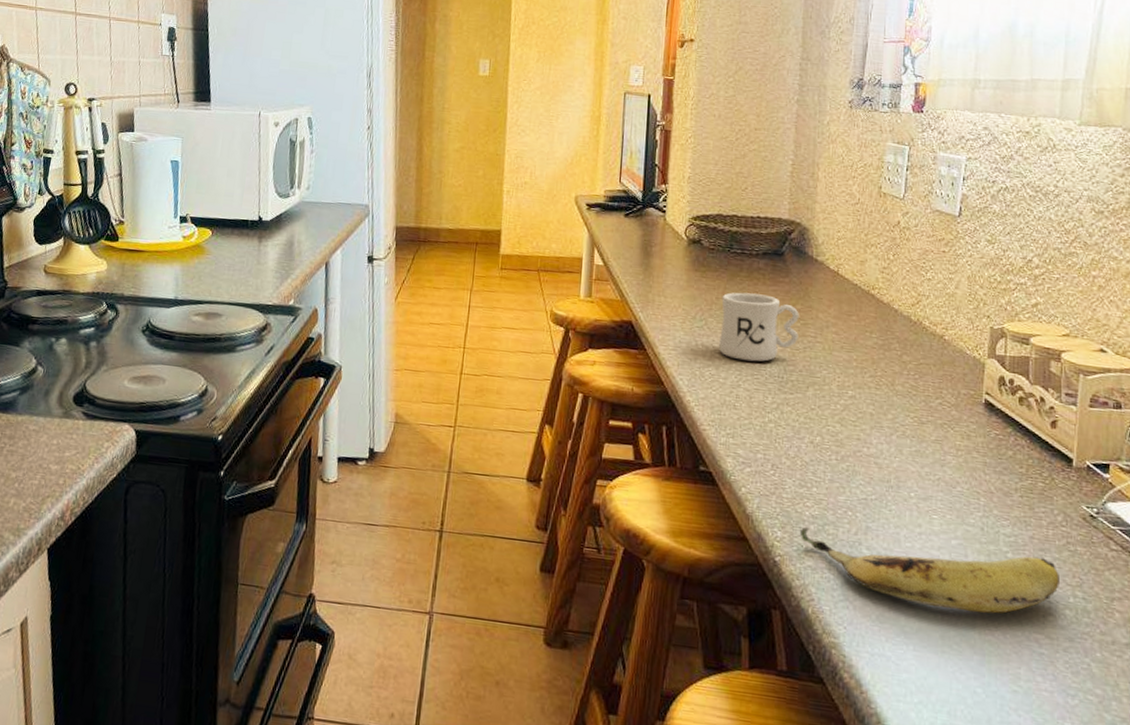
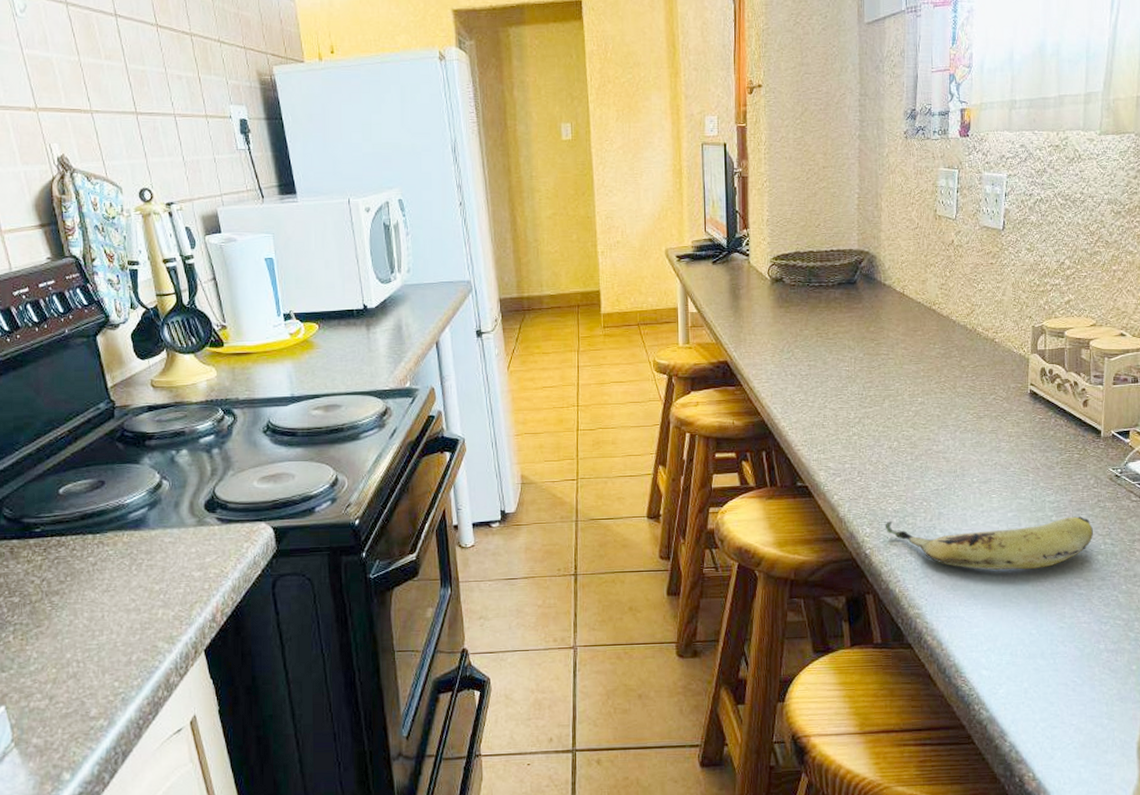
mug: present [718,292,799,362] -> none [805,322,873,384]

